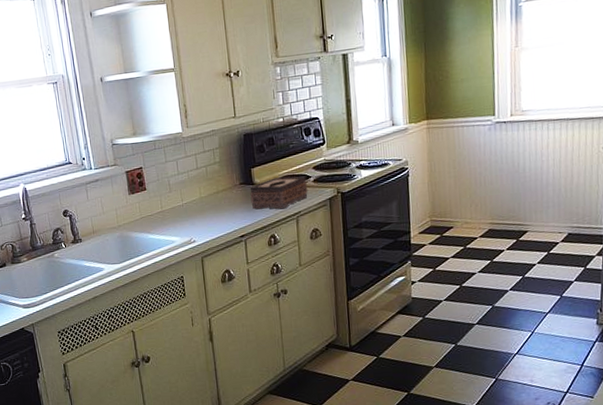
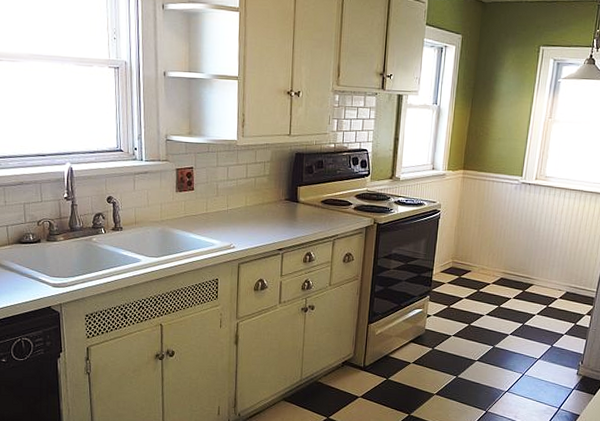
tissue box: present [250,176,308,210] -> none [293,199,348,230]

